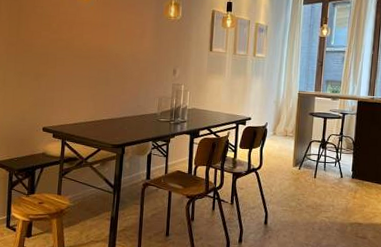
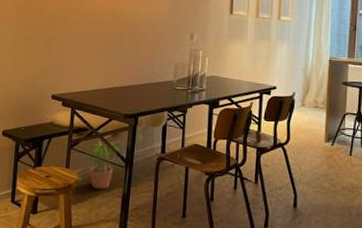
potted plant: none [73,169,110,213] -> present [83,141,122,189]

